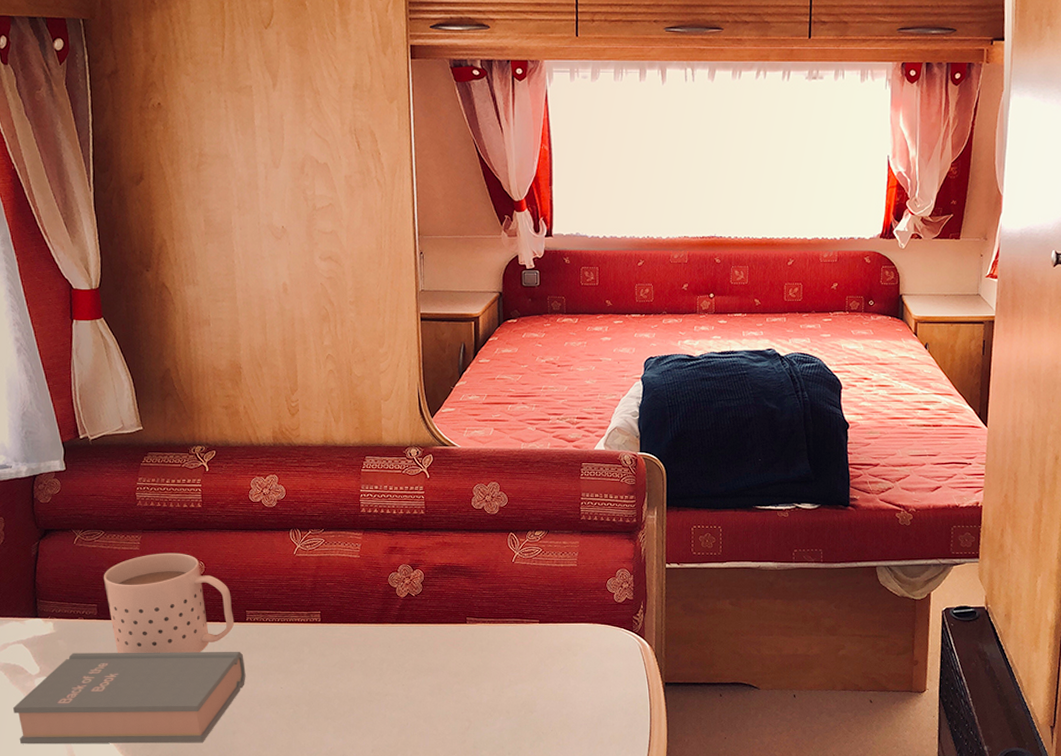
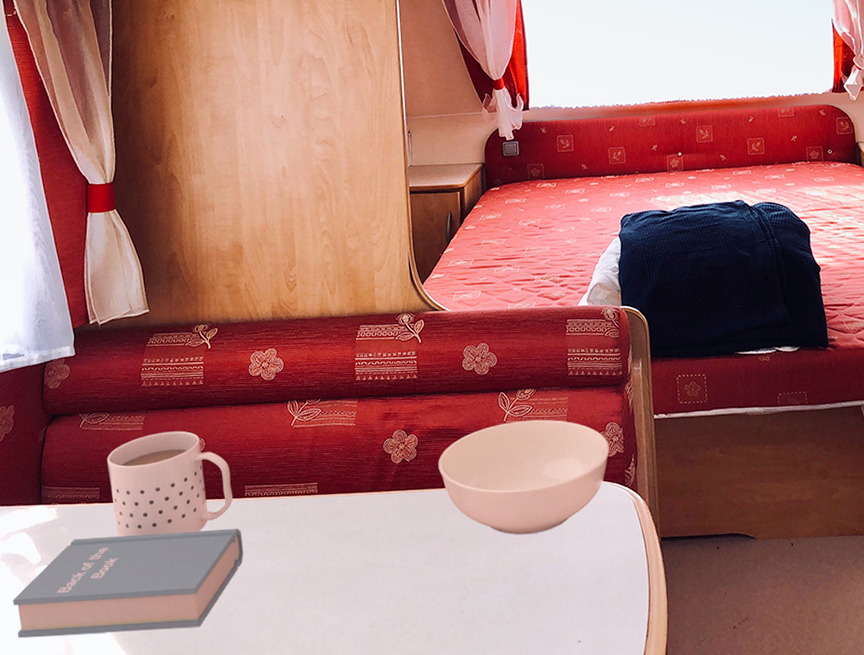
bowl: none [444,562,619,673] -> present [438,419,610,535]

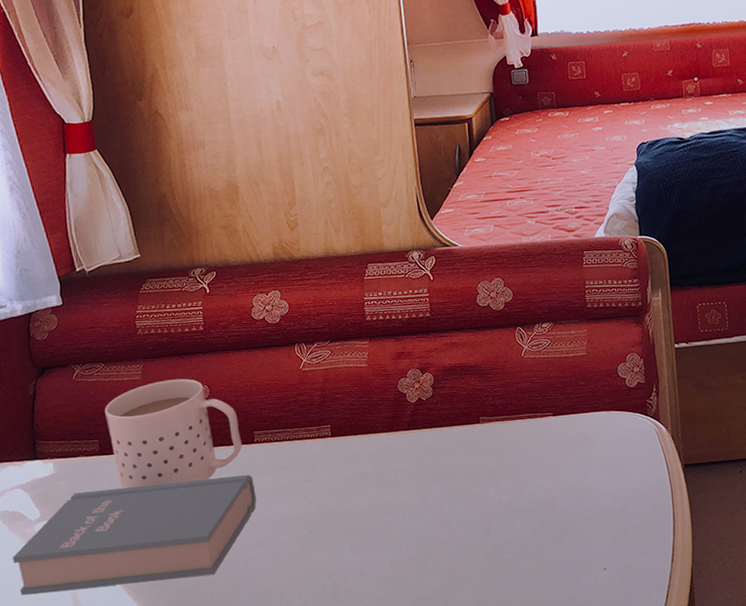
bowl: present [438,419,610,535] -> none [455,353,631,468]

